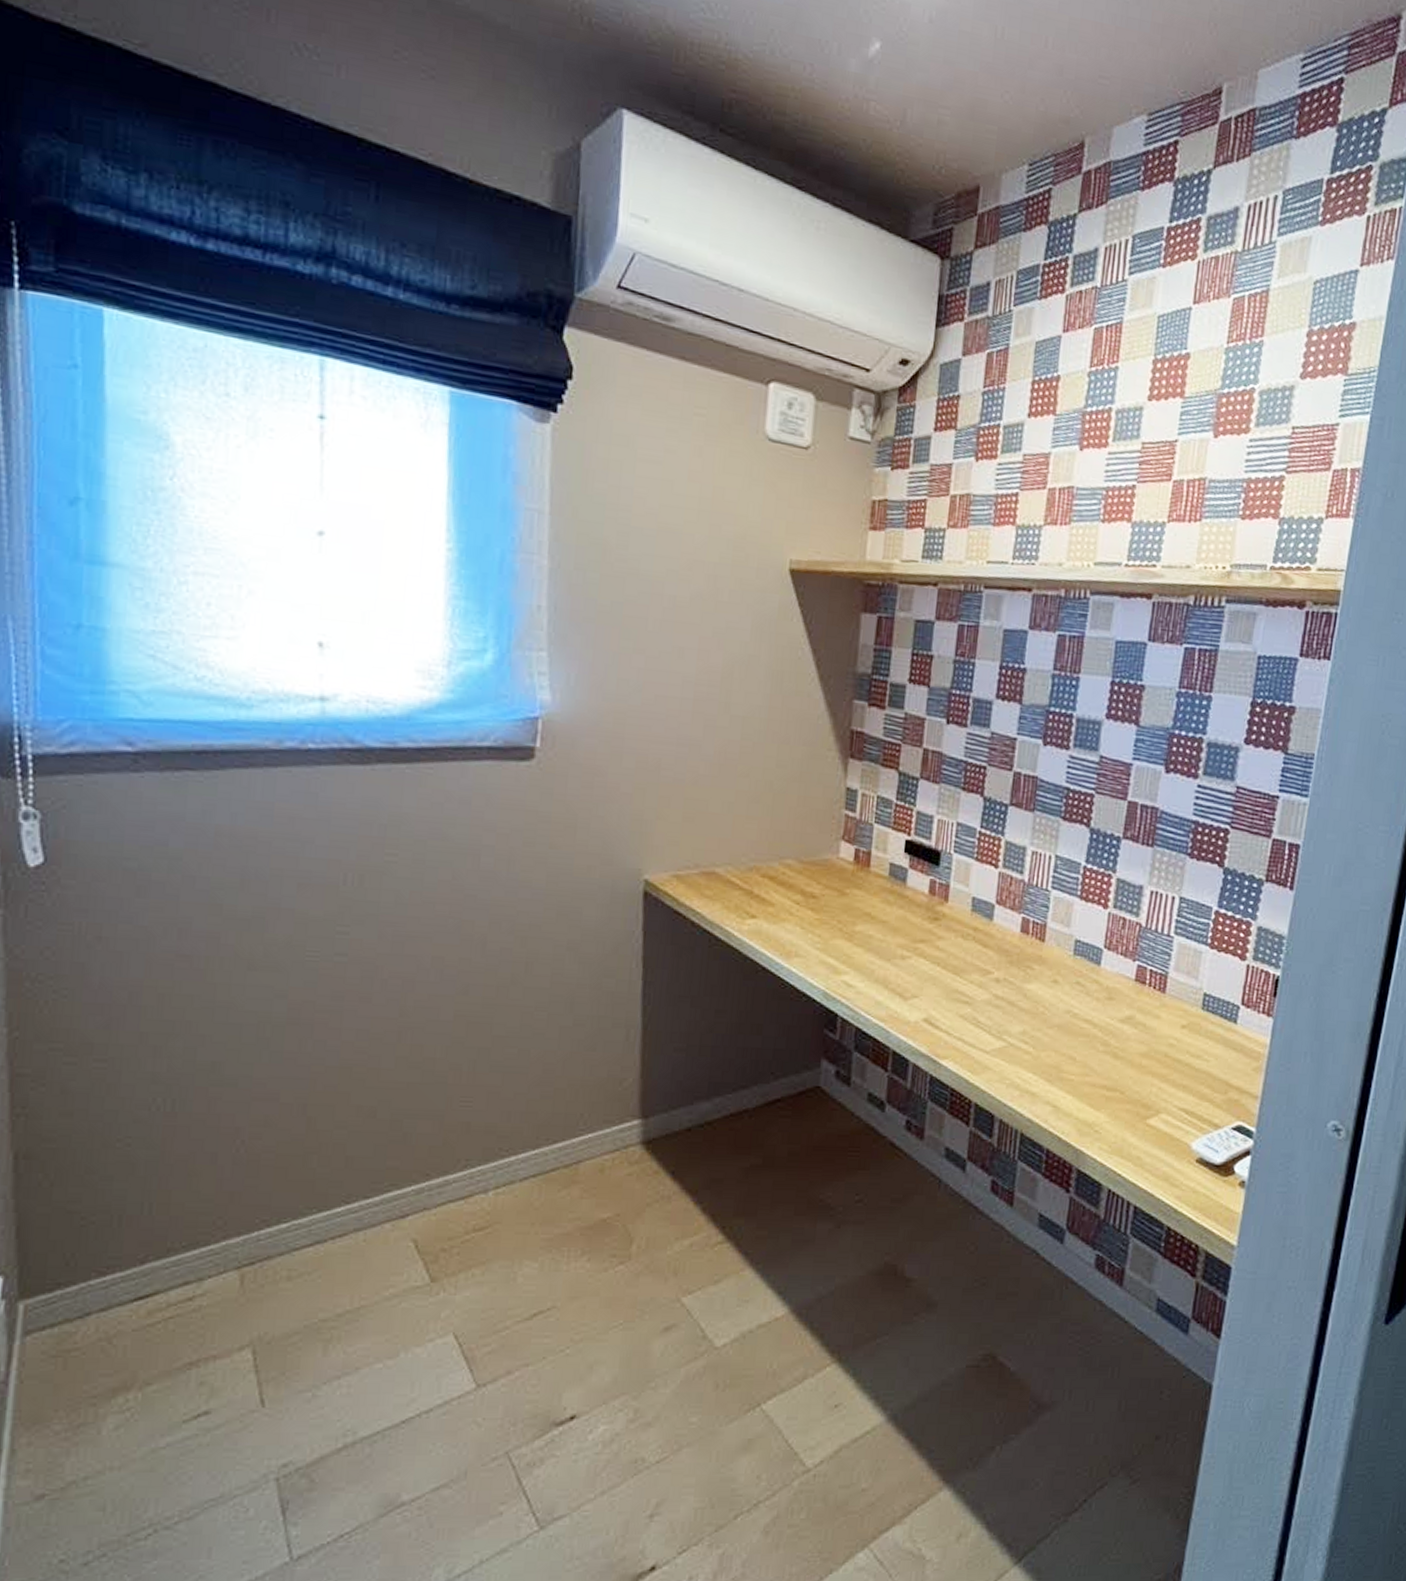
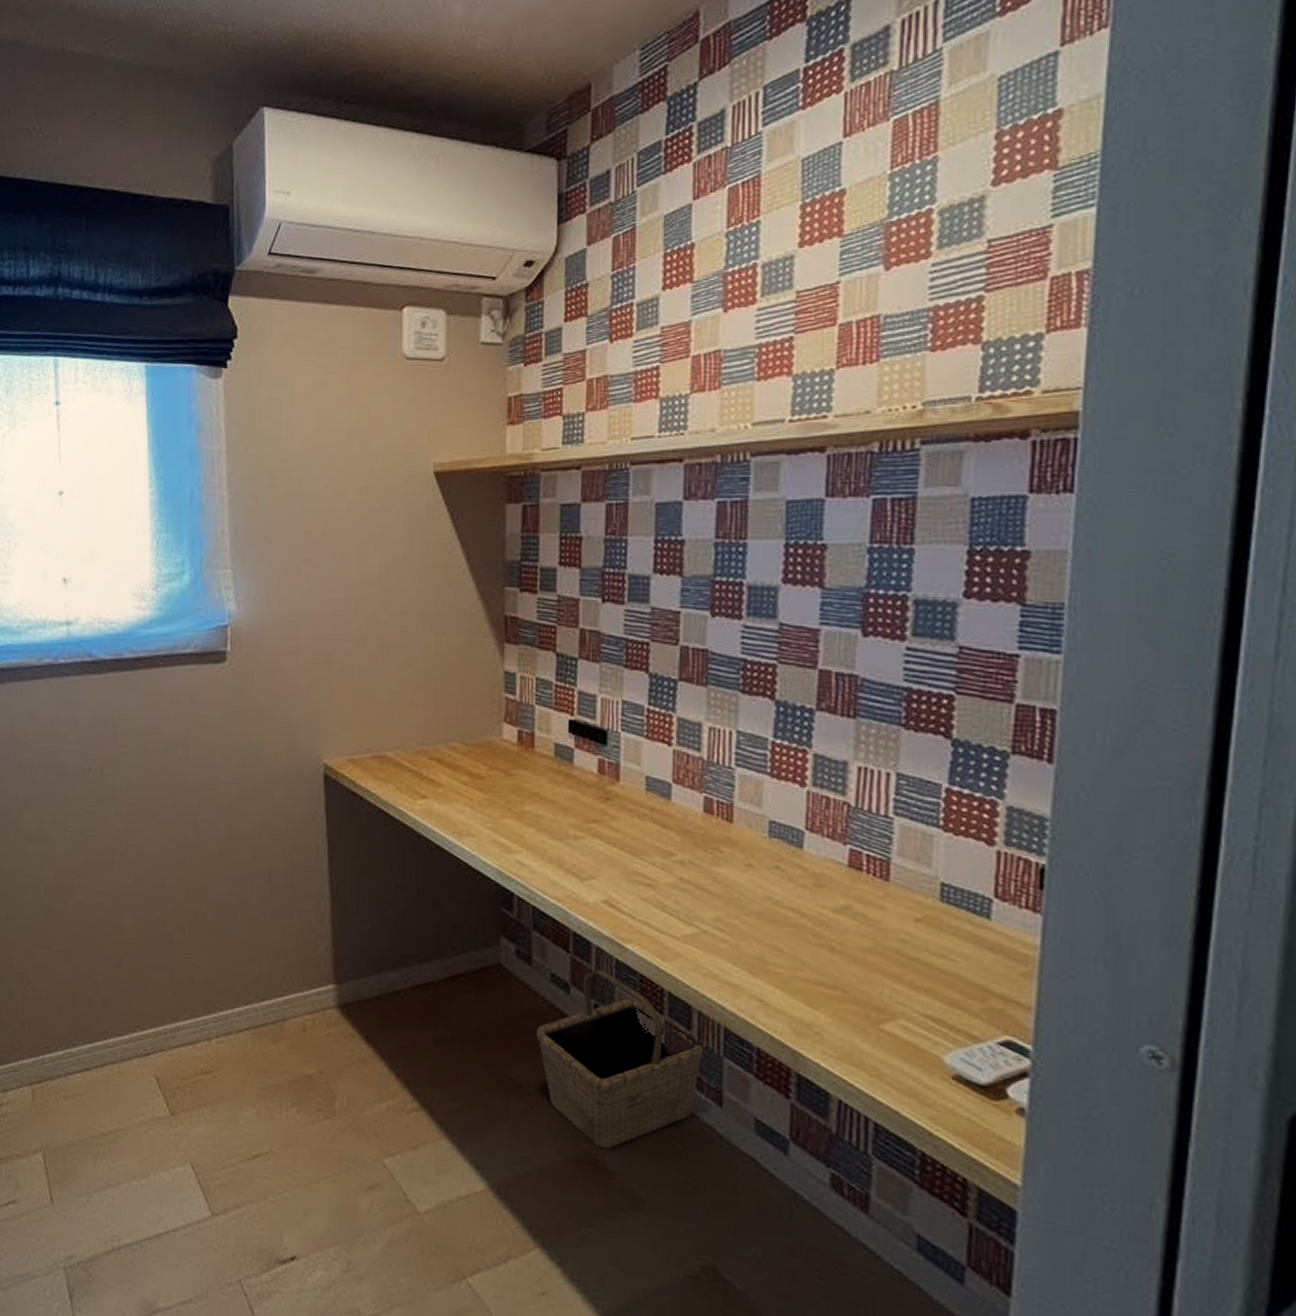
basket: none [849,1087,1003,1257] -> present [536,970,706,1148]

